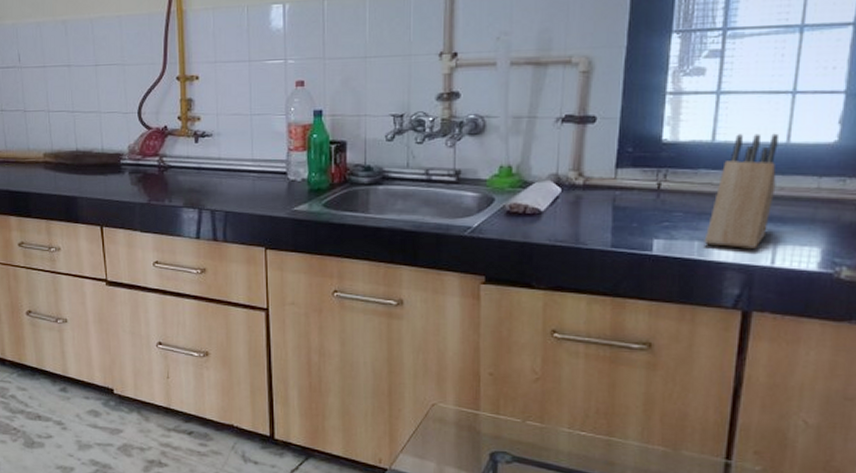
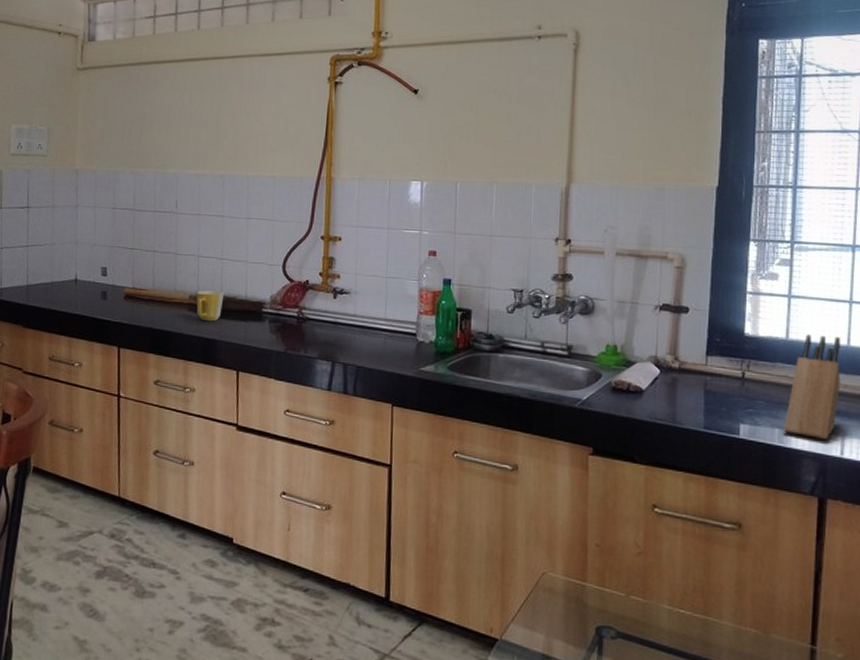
mug: none [50,145,80,179] -> present [196,290,225,322]

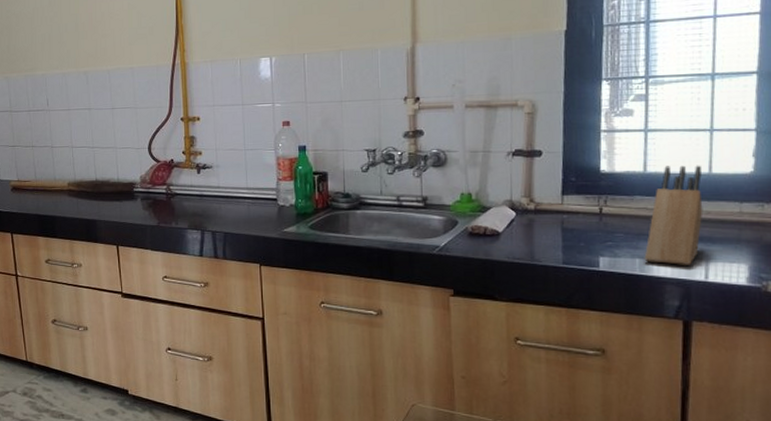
mug: present [196,290,225,322] -> none [73,176,99,204]

